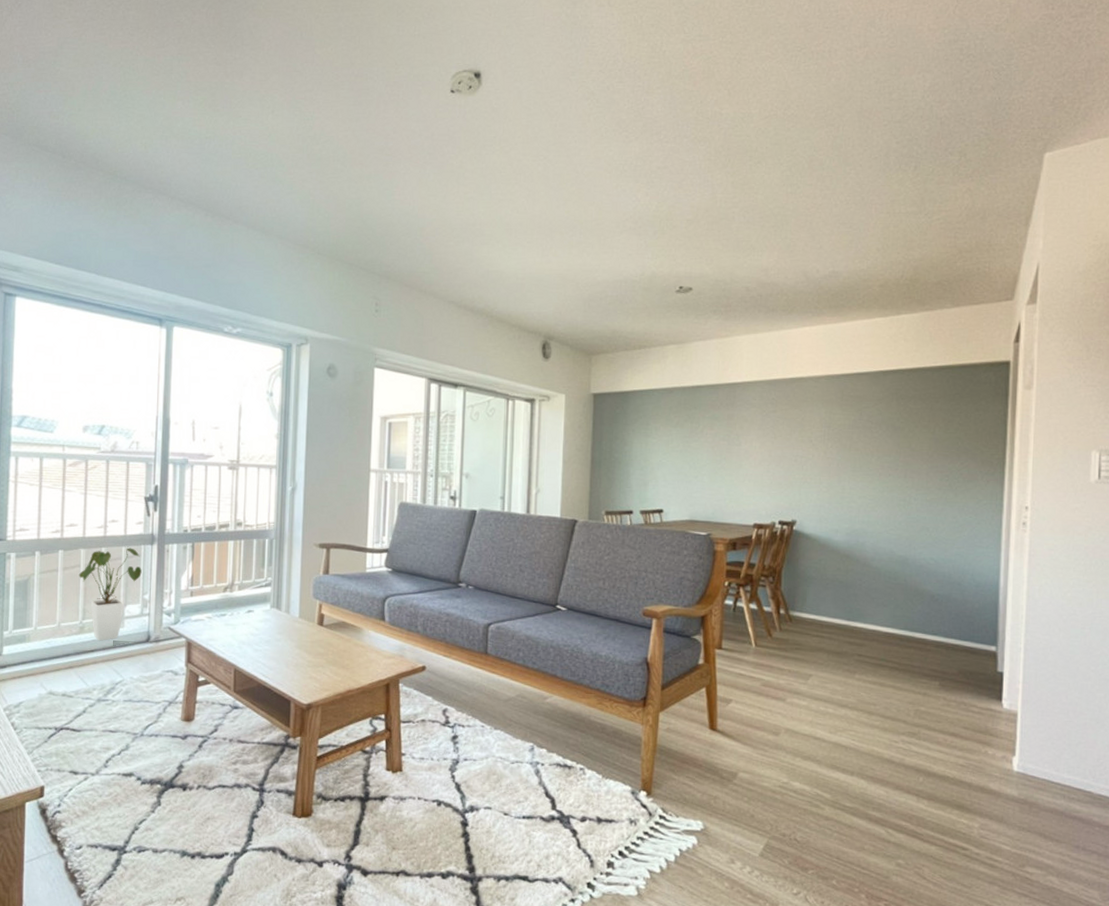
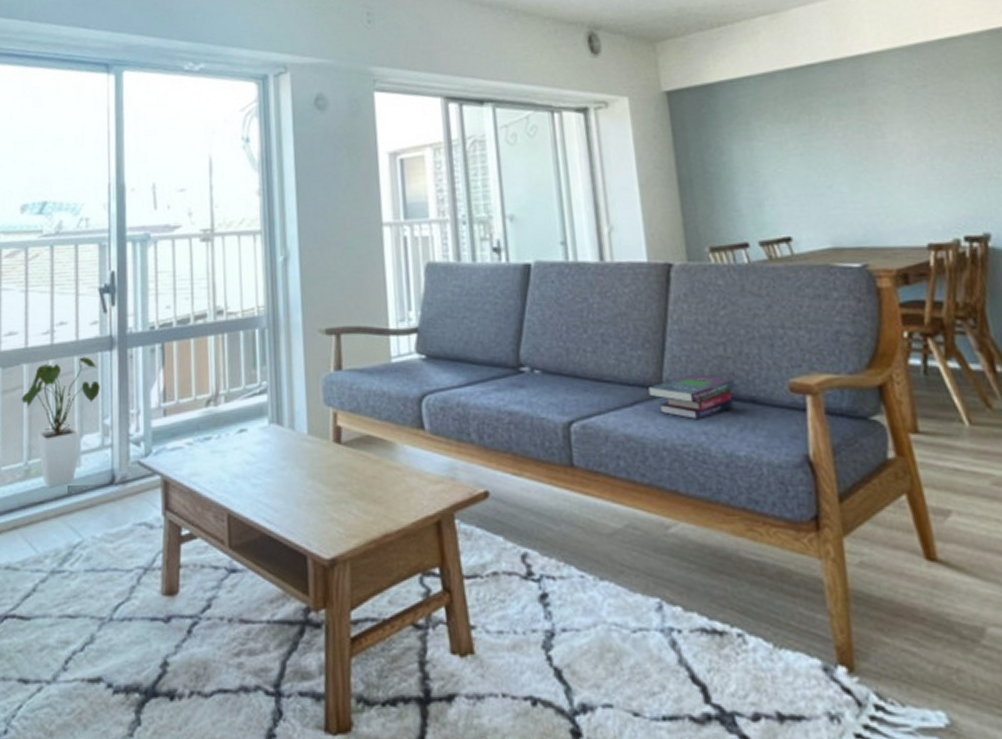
books: none [547,598,606,630] -> present [648,373,735,421]

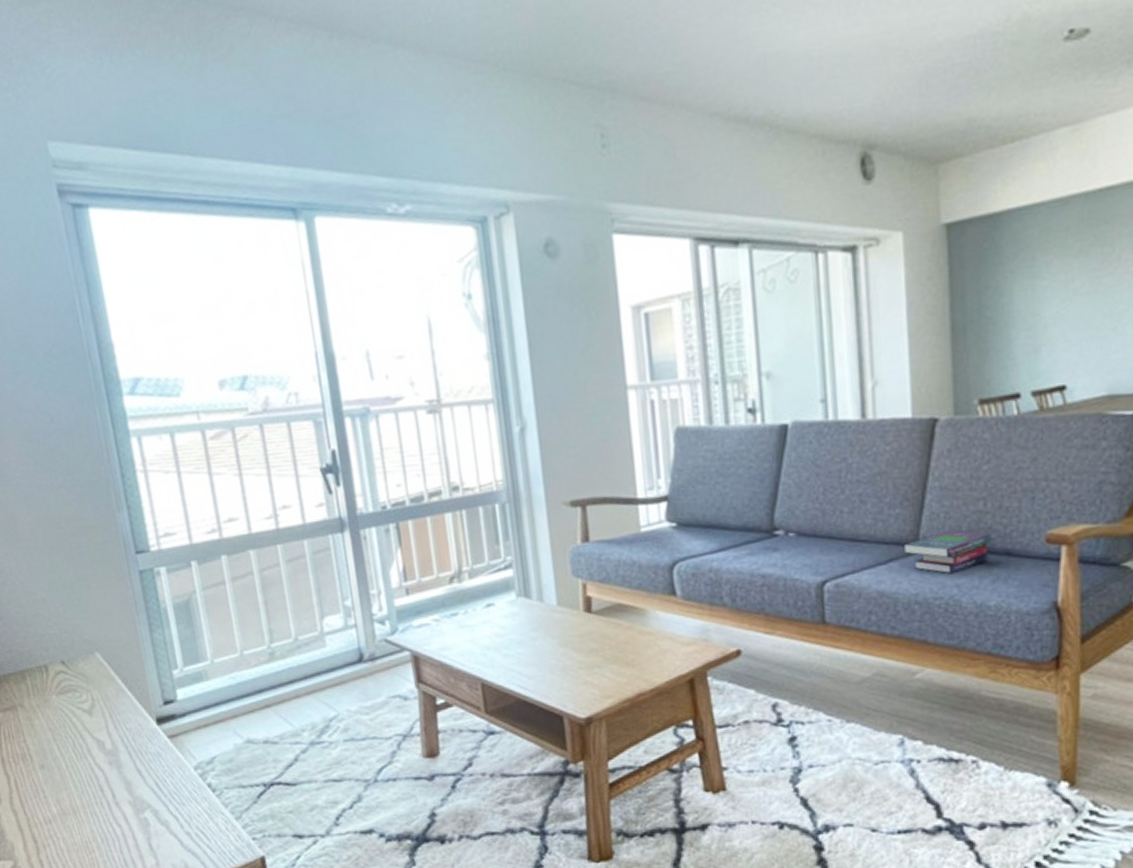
house plant: present [21,355,100,488] -> none [253,539,336,668]

